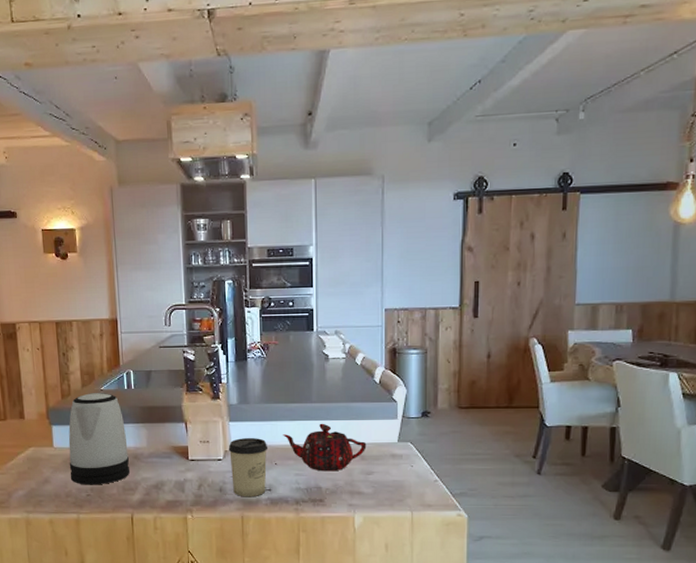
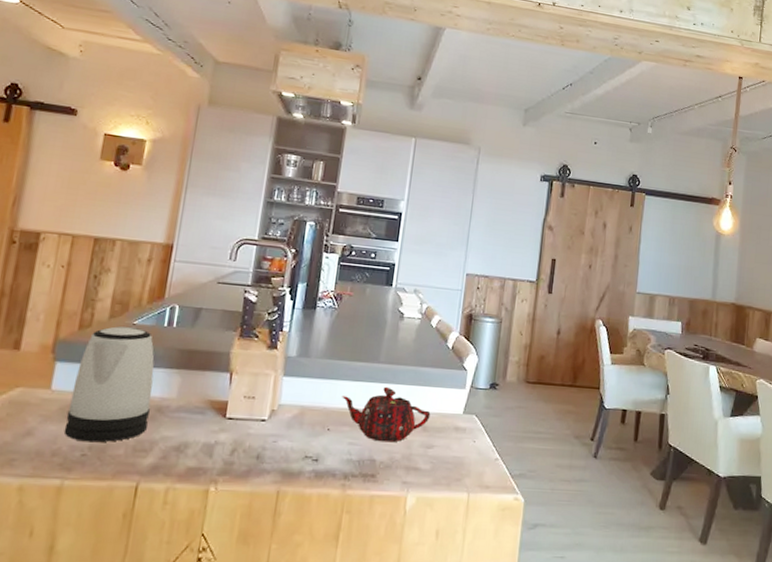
cup: present [228,438,268,497] -> none [273,396,323,468]

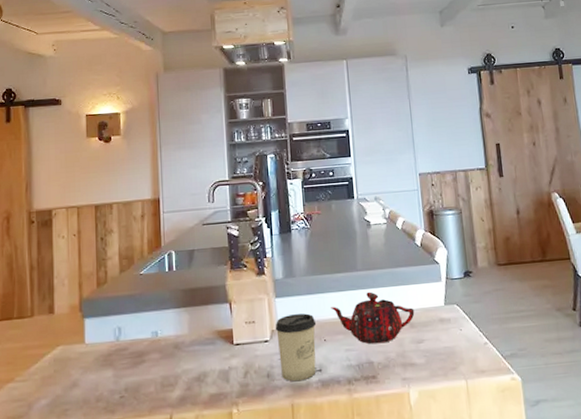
kettle: present [64,326,155,443] -> none [101,277,169,385]
cup: none [273,396,323,468] -> present [275,313,317,382]

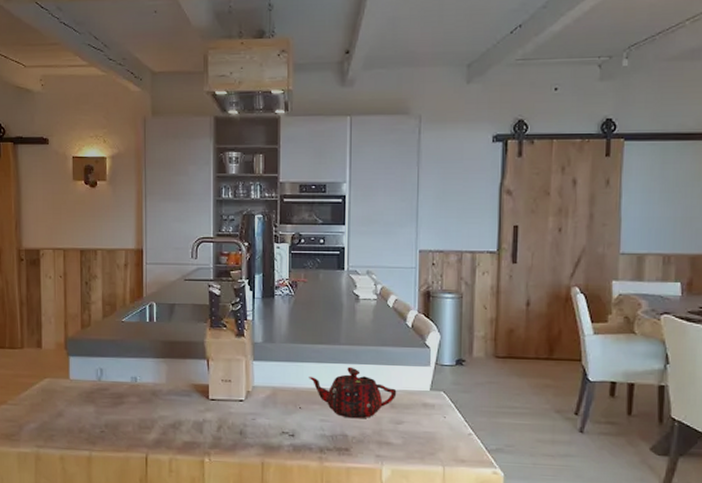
cup: present [275,313,317,382] -> none [251,379,293,442]

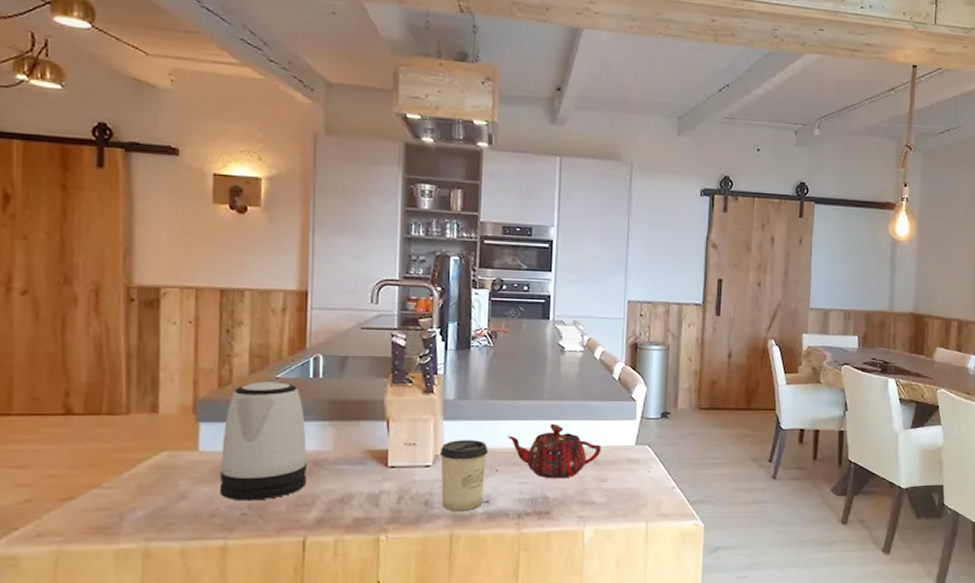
kettle: none [84,324,146,422] -> present [219,381,307,501]
cup: none [251,379,293,442] -> present [439,440,489,512]

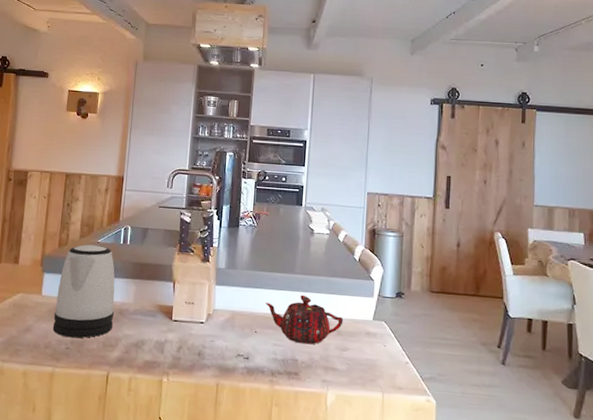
cup: present [439,440,489,512] -> none [211,302,250,364]

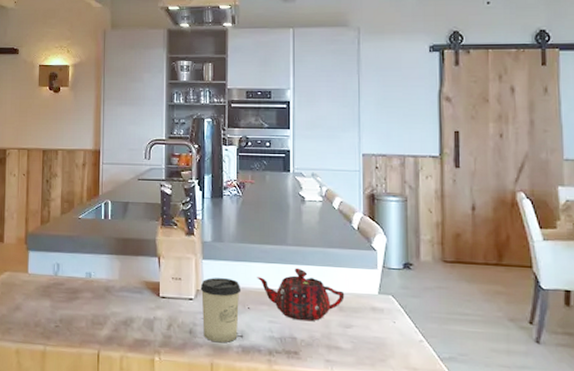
kettle: present [52,244,115,338] -> none [41,221,100,316]
cup: none [211,302,250,364] -> present [200,277,242,343]

